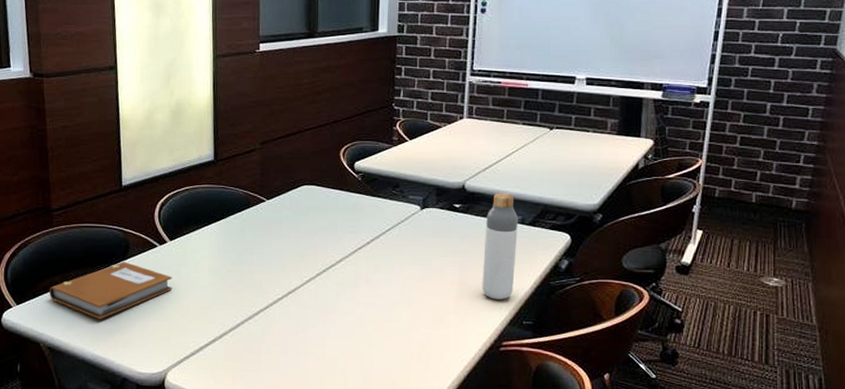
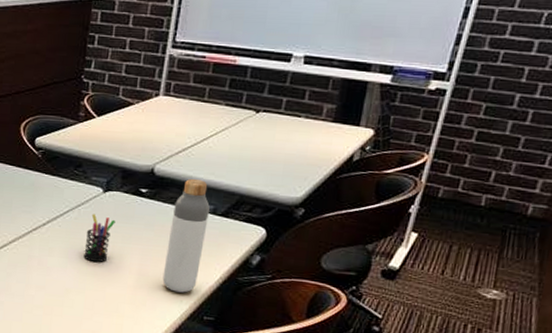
pen holder: none [407,230,434,277] -> present [83,214,116,263]

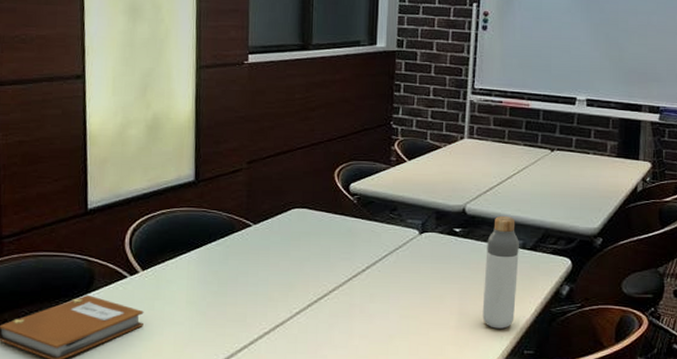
pen holder: present [83,214,116,263] -> none [405,256,433,306]

